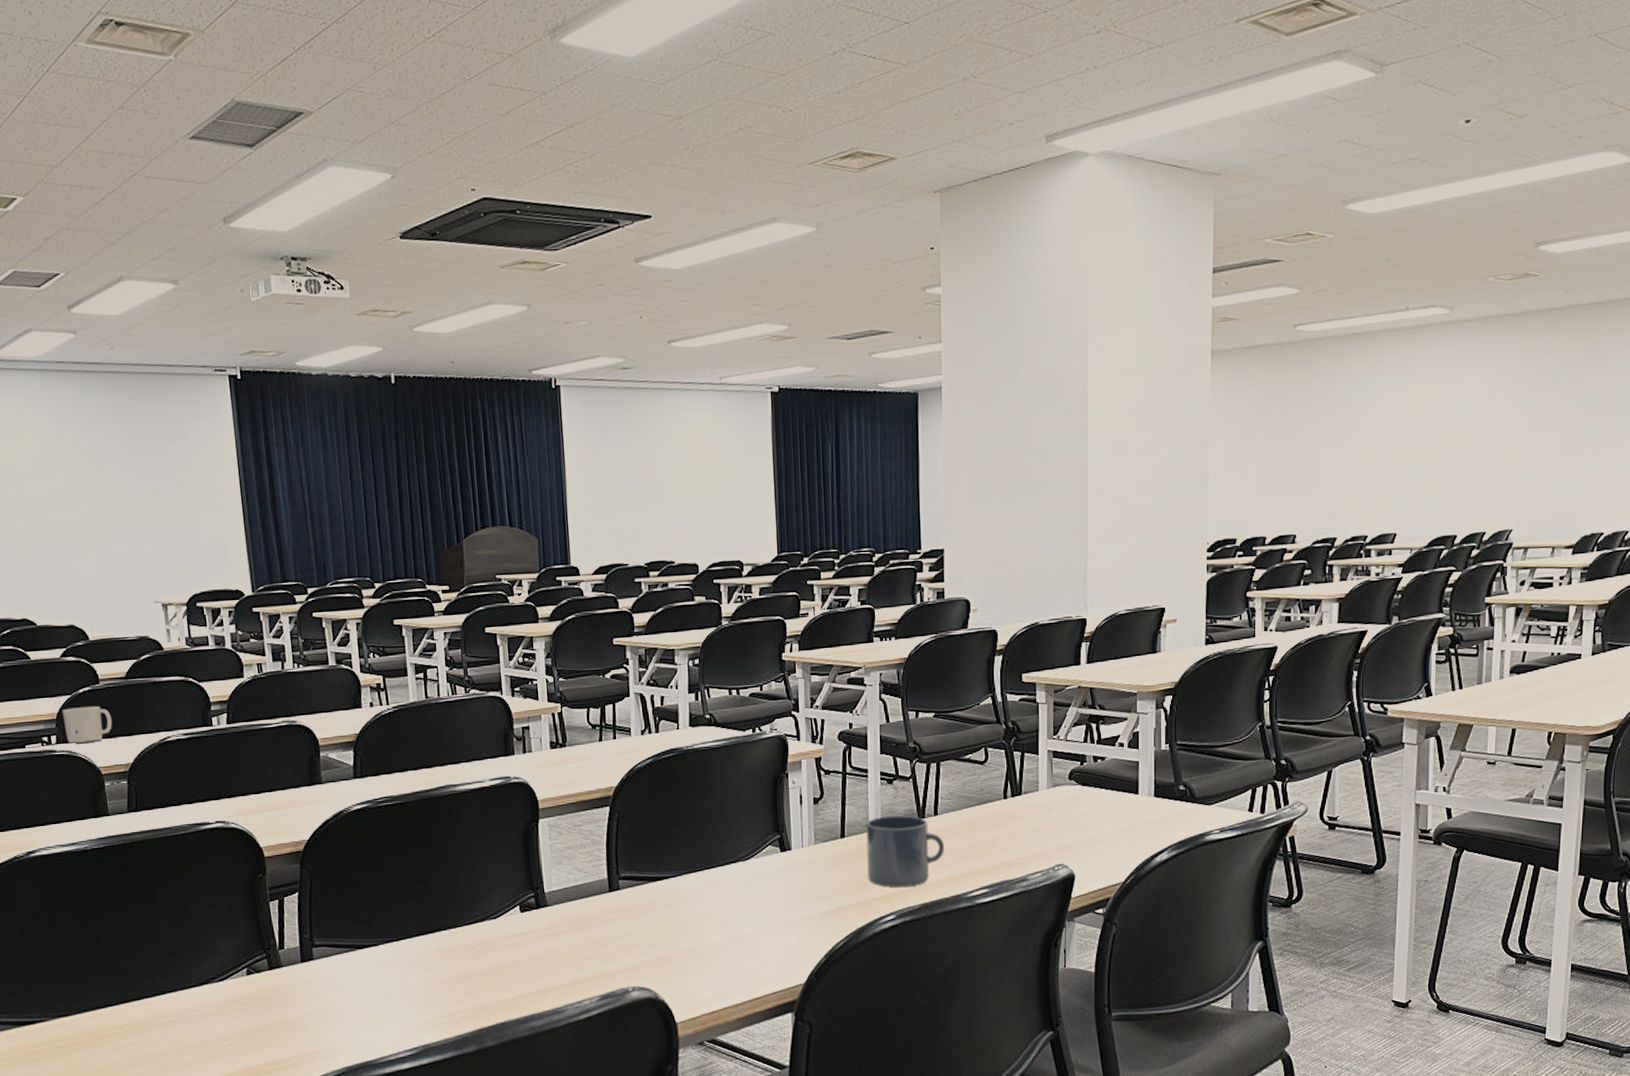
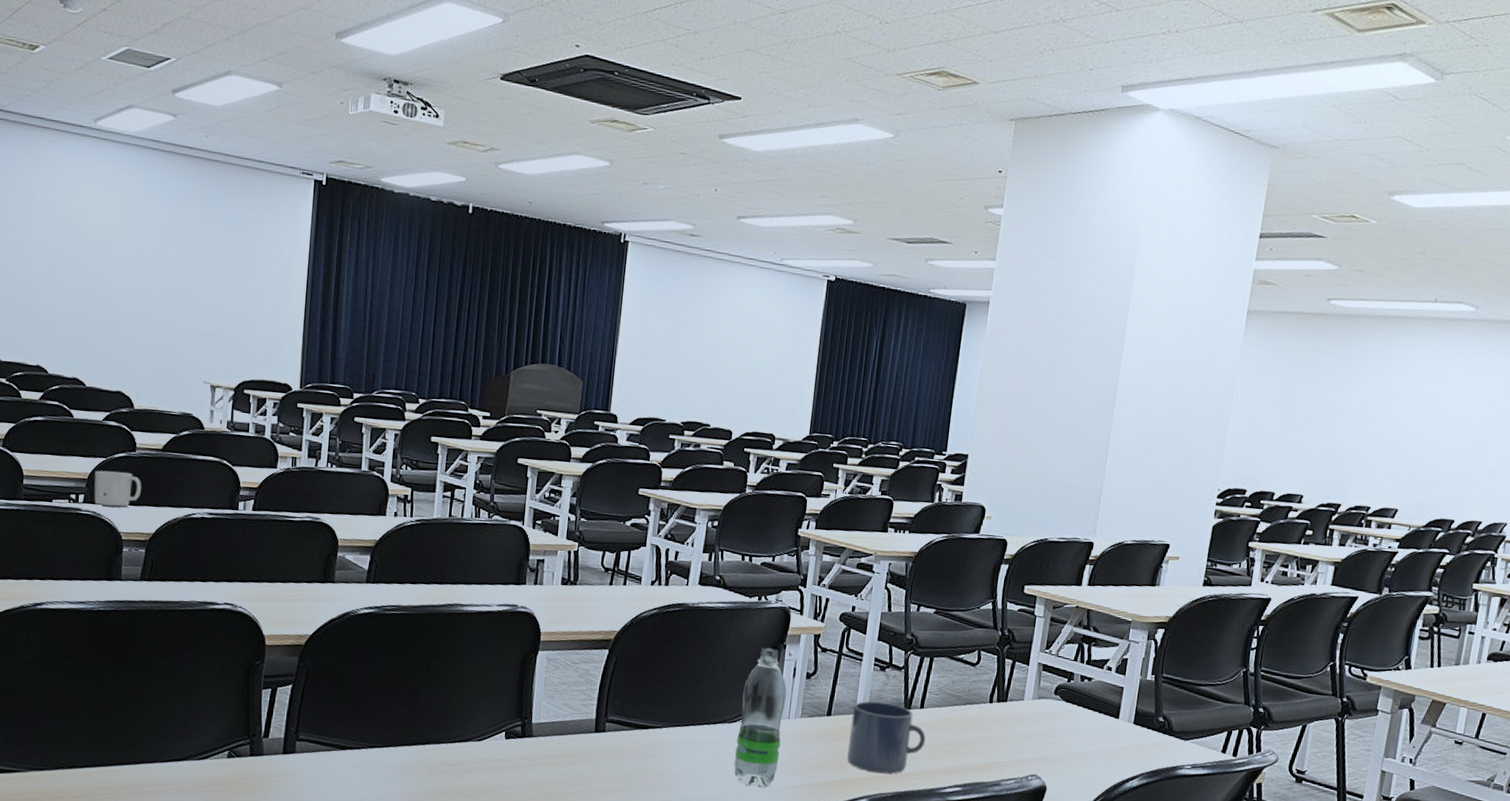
bottle: none [751,779,799,922] -> present [734,647,787,788]

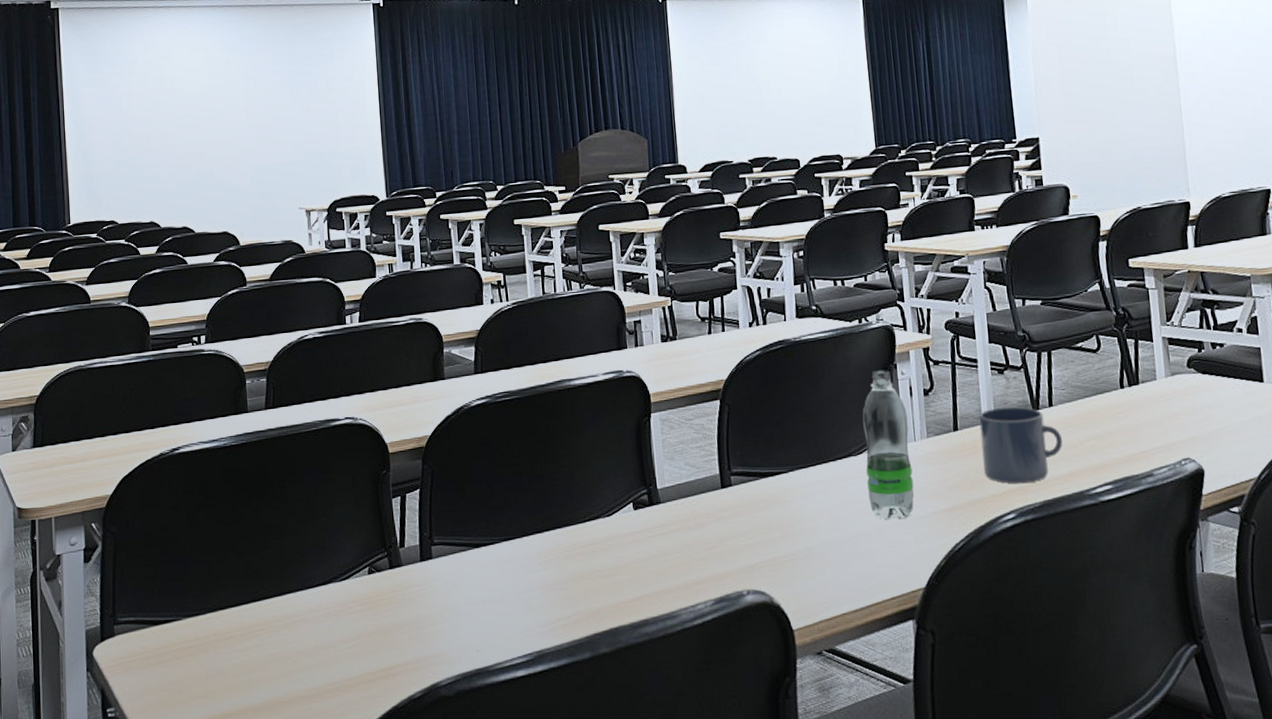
mug: present [94,470,142,508] -> none [212,307,256,344]

